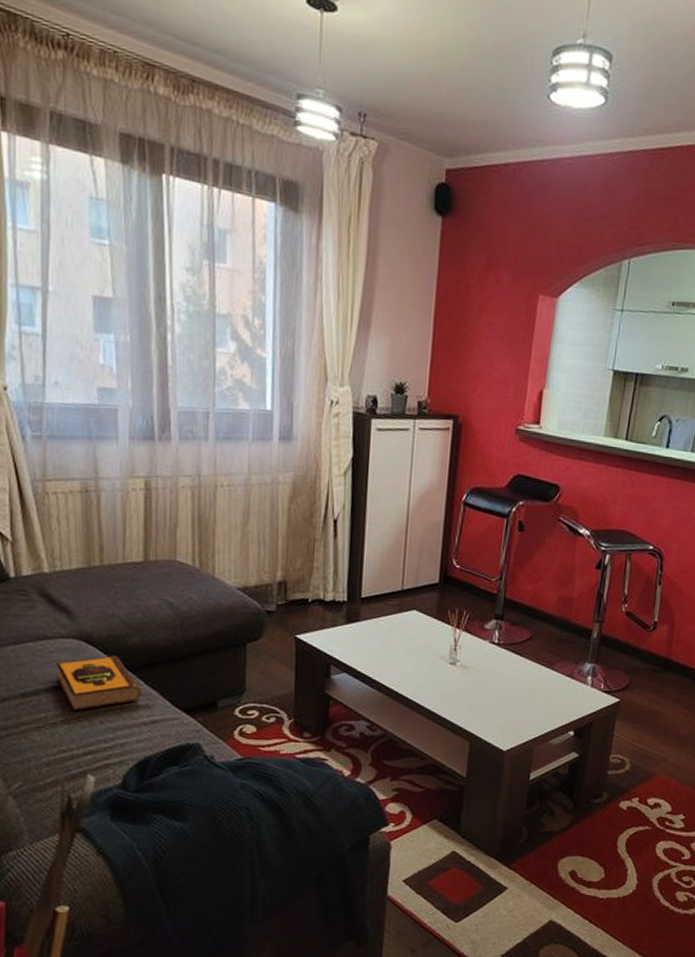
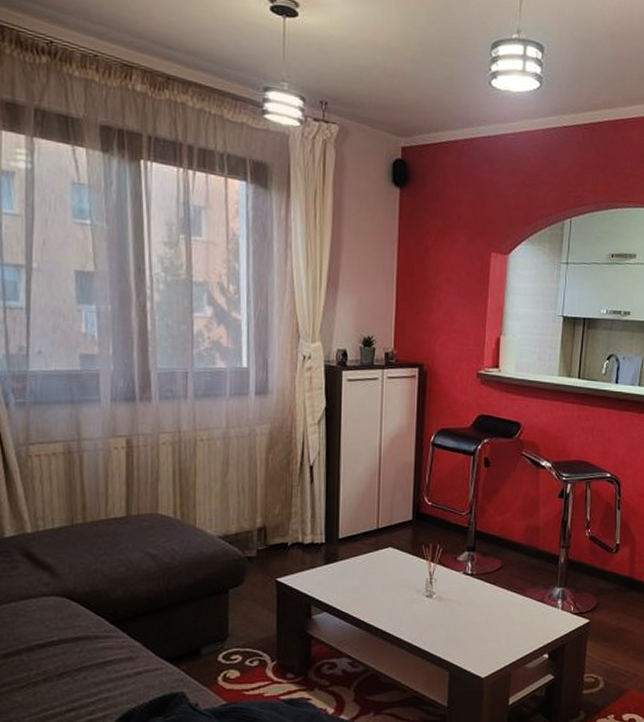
hardback book: present [56,655,143,712] -> none [39,610,126,669]

